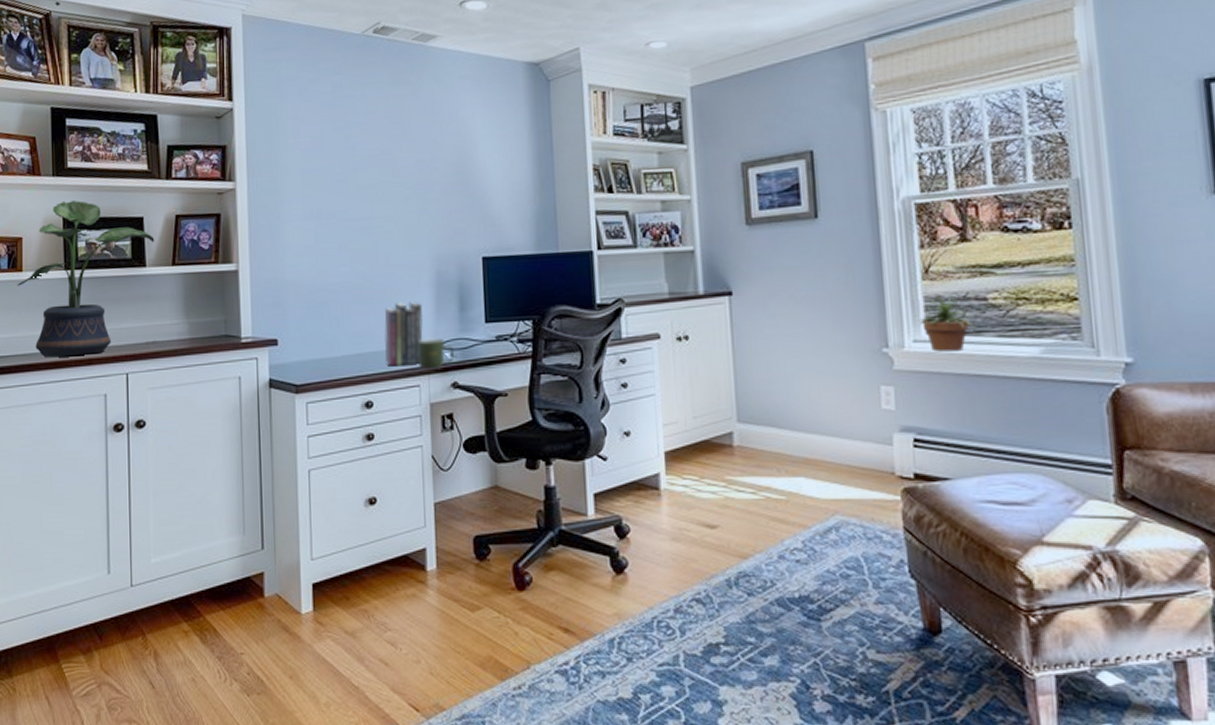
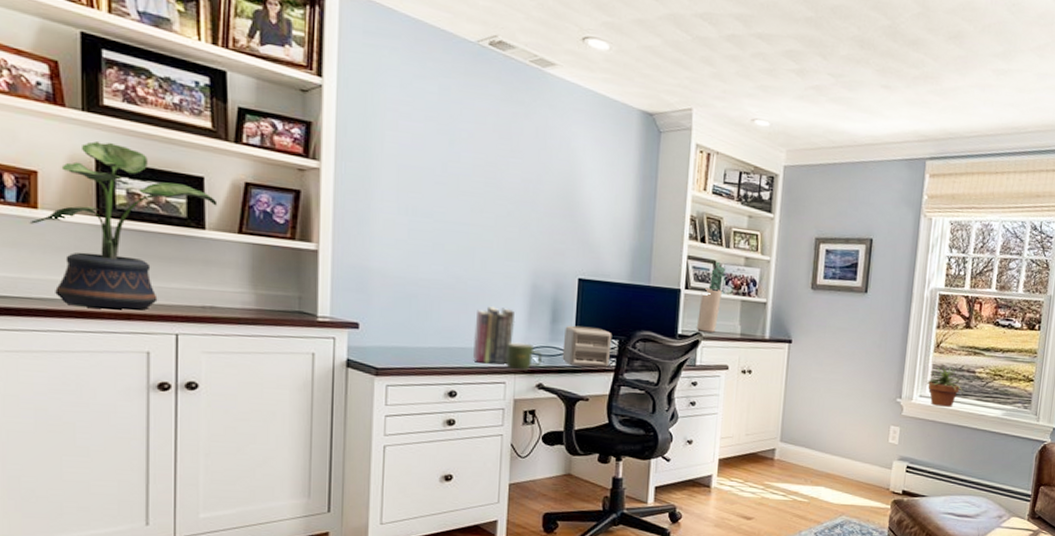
desk organizer: none [474,309,526,358] -> present [562,325,612,369]
vase: none [616,209,641,297] -> present [696,260,726,333]

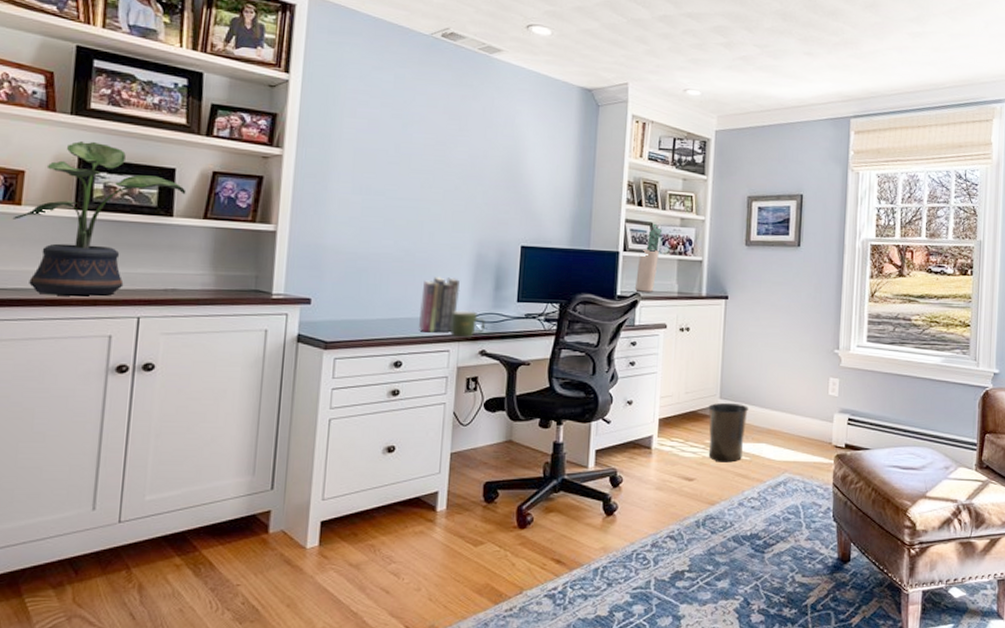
desk organizer: present [562,325,612,369] -> none [504,291,553,333]
waste bin: none [767,445,809,504] -> present [708,402,749,463]
potted plant: present [926,367,963,408] -> none [862,316,900,357]

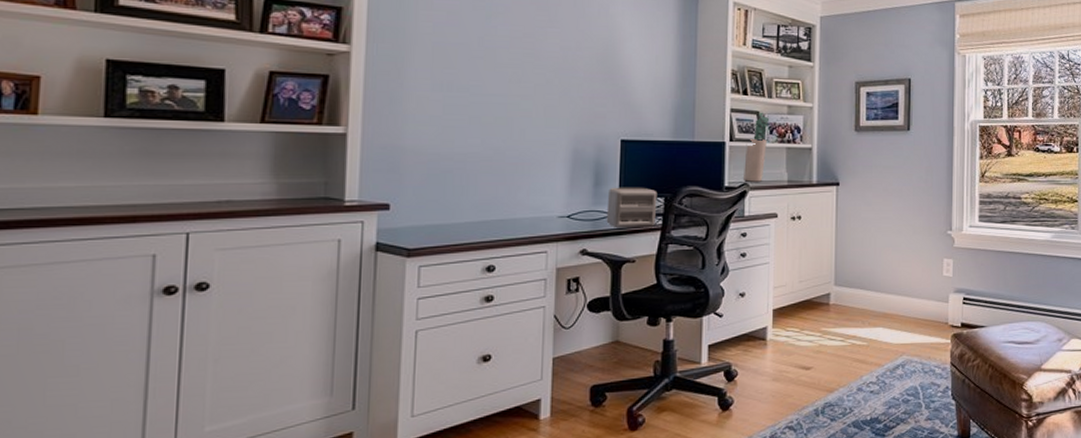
potted plant: present [12,140,186,297] -> none [27,41,239,213]
books: present [418,275,460,333] -> none [511,174,557,234]
mug: present [450,310,486,339] -> none [547,209,586,239]
desk organizer: none [504,291,553,333] -> present [606,187,658,228]
waste bin: present [708,402,749,463] -> none [823,289,864,349]

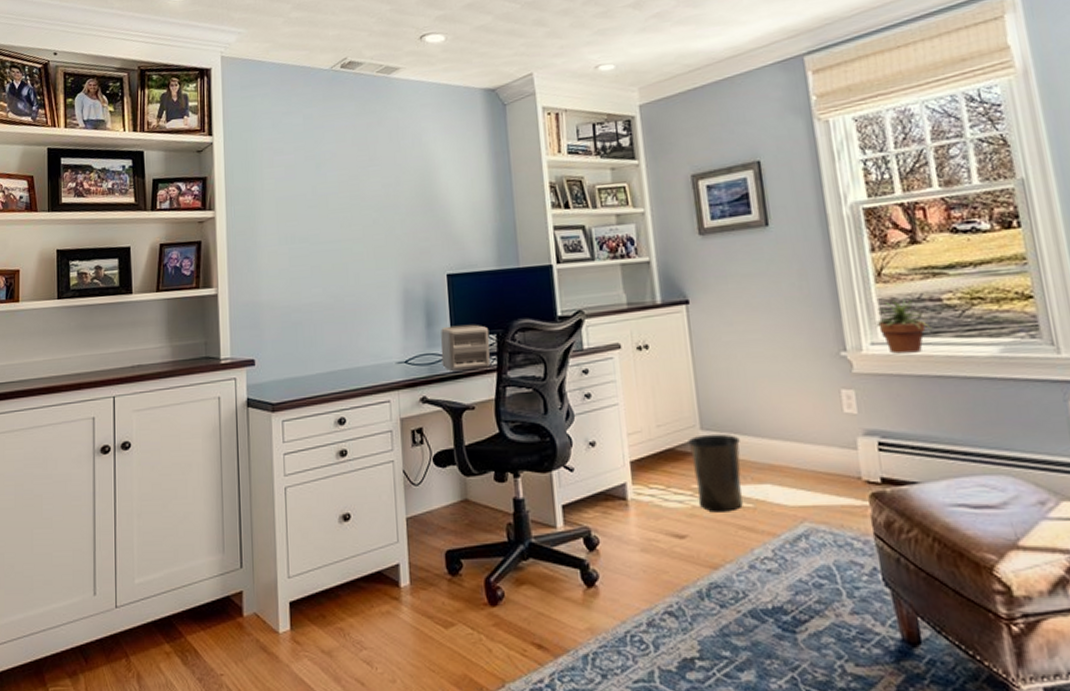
vase: present [742,110,770,182] -> none [575,224,599,309]
waste bin: none [823,289,864,349] -> present [688,433,743,512]
potted plant: none [974,195,1011,236] -> present [874,298,931,354]

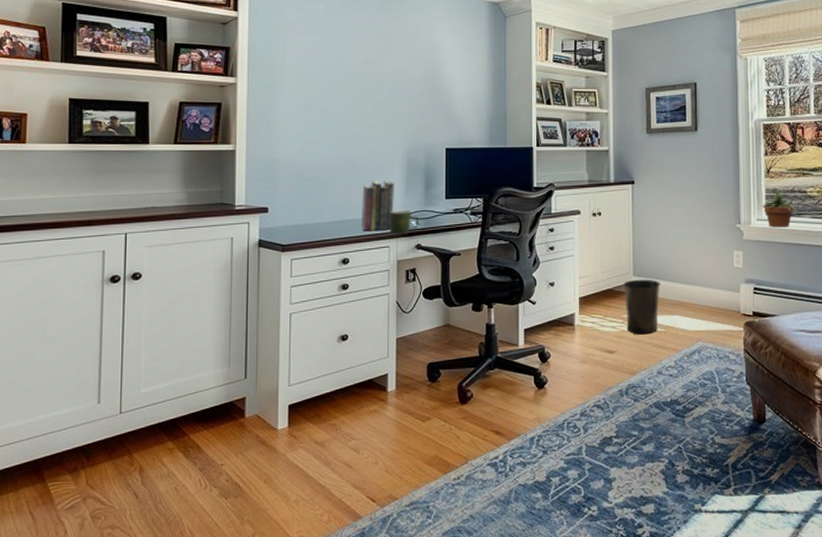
books: none [355,319,392,383] -> present [361,180,395,231]
mug: none [387,354,423,386] -> present [389,209,420,235]
desk organizer: present [440,324,490,372] -> none [436,189,477,226]

